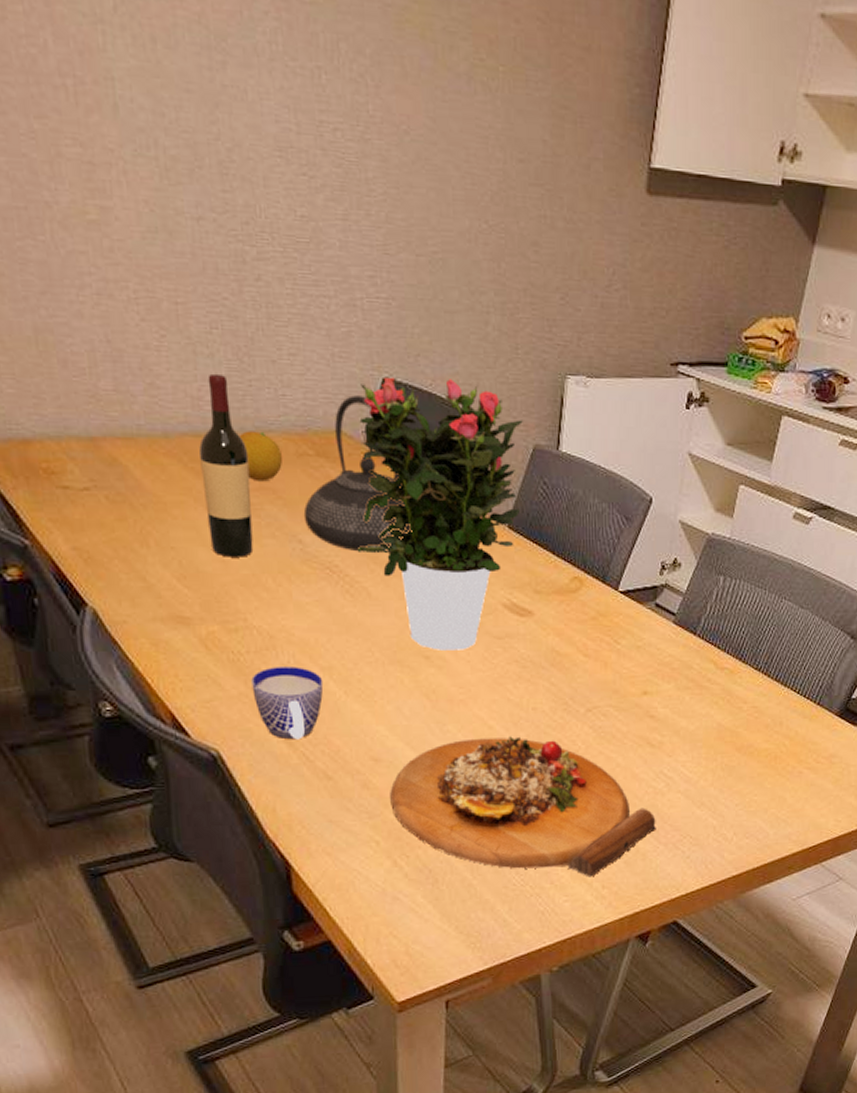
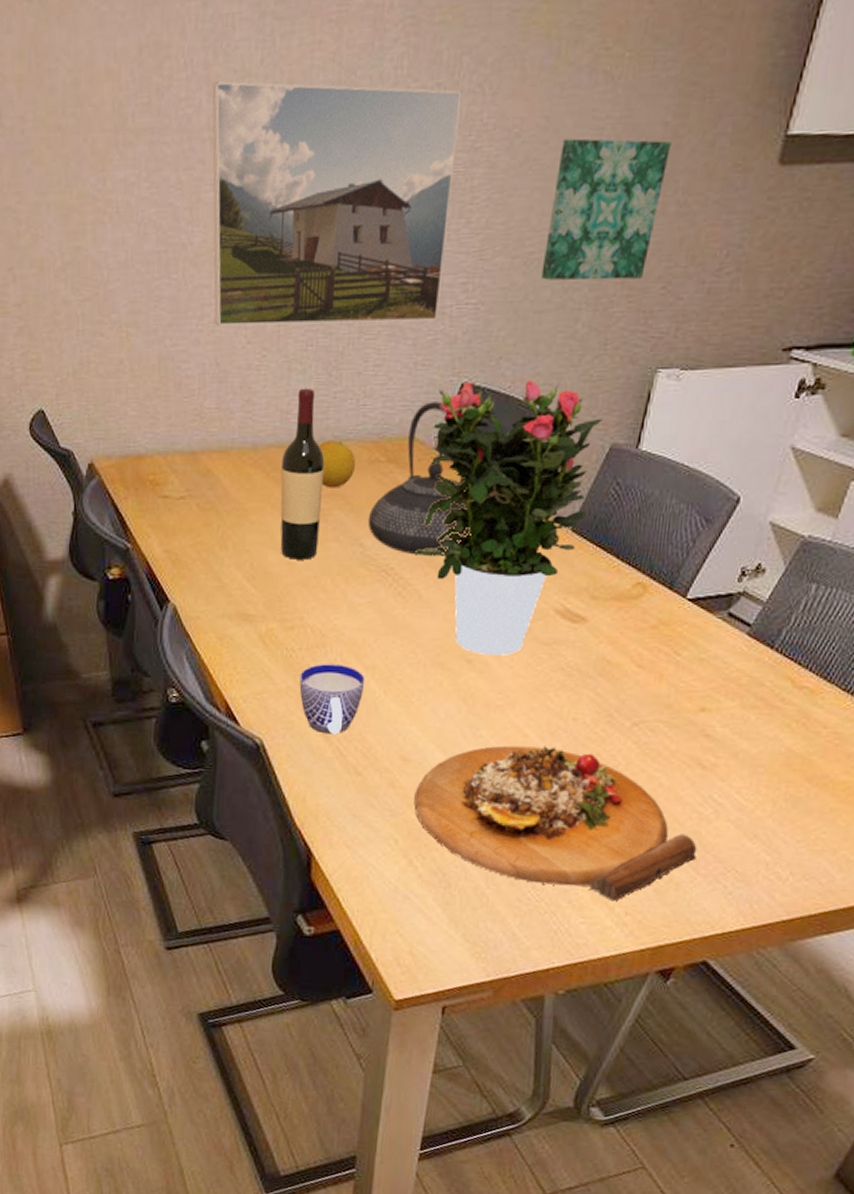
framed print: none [57,22,350,312] -> present [212,81,462,327]
wall art: none [447,143,552,288] -> present [541,138,671,281]

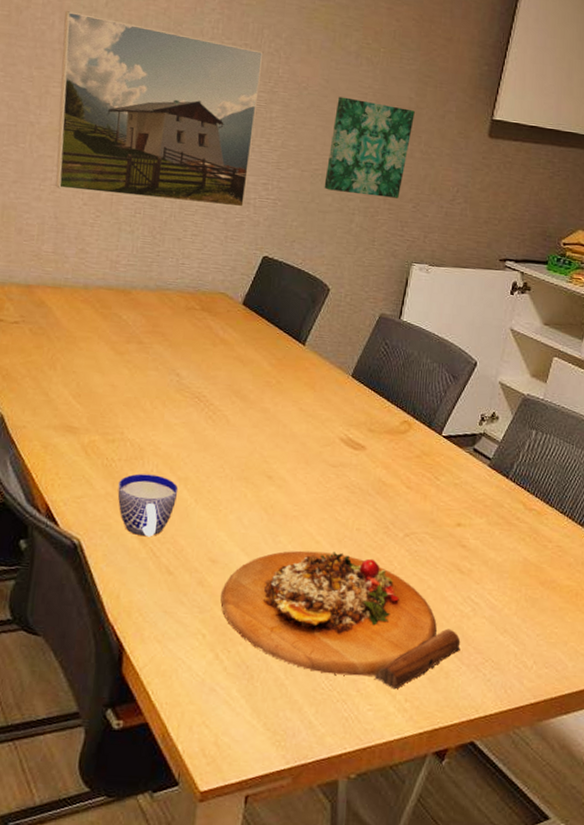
wine bottle: present [280,387,325,560] -> none [105,245,148,384]
fruit: present [318,440,356,488] -> none [142,288,175,327]
teapot: present [367,402,472,556] -> none [183,267,271,389]
potted flower: present [415,380,602,656] -> none [224,255,373,474]

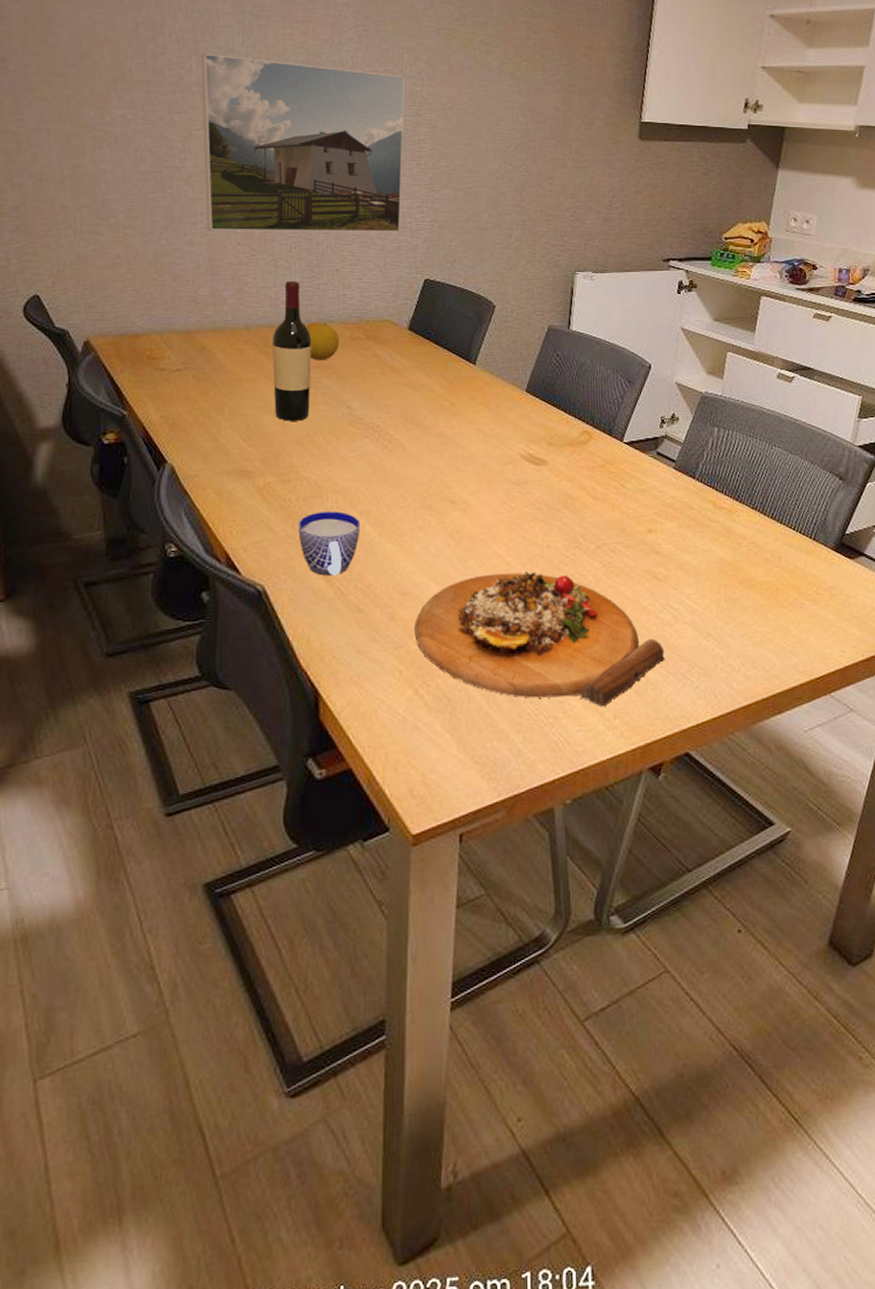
wine bottle: none [105,245,148,384] -> present [272,280,312,421]
fruit: none [142,288,175,327] -> present [305,322,340,361]
wall art: present [324,96,415,199] -> none [479,113,563,209]

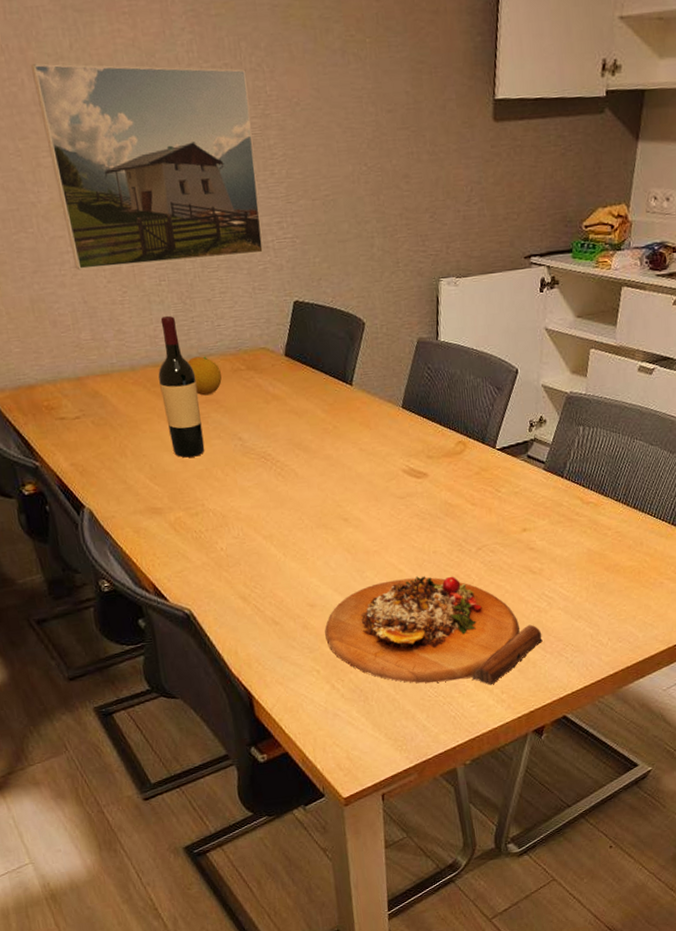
cup: present [298,511,361,576] -> none [211,537,267,596]

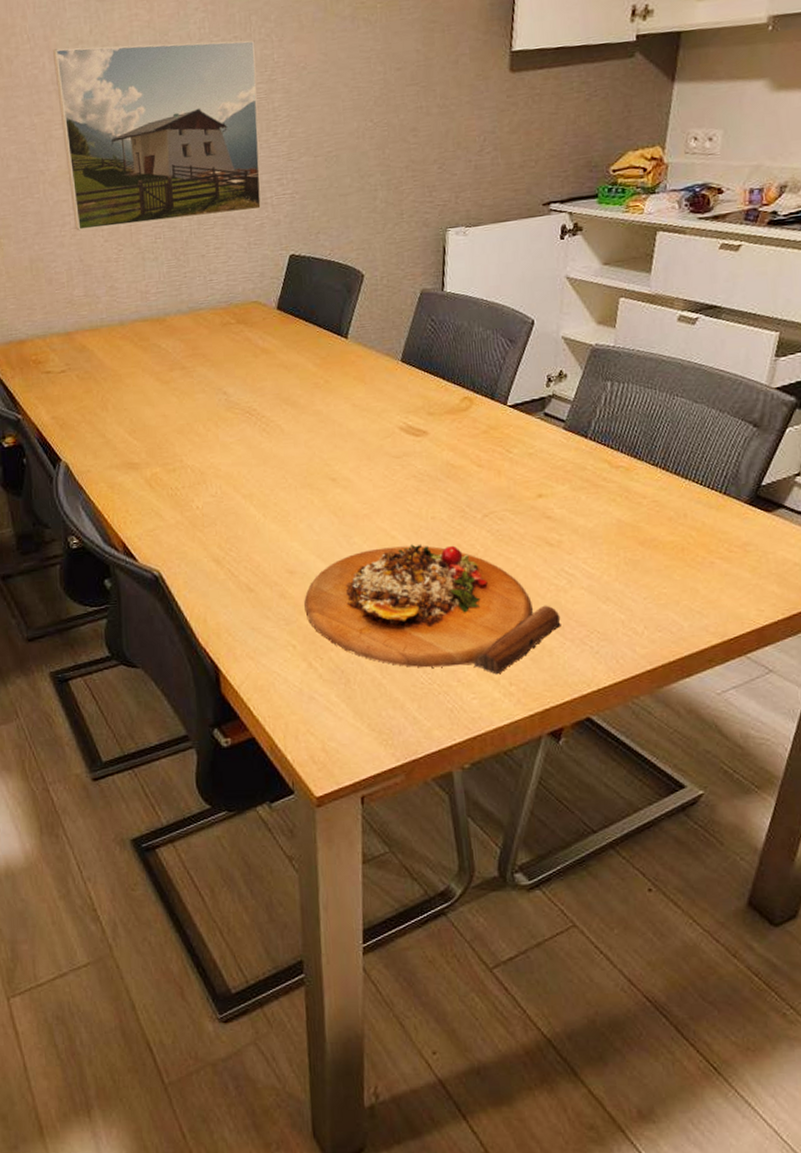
wine bottle: present [158,315,205,458] -> none [146,271,188,412]
fruit: present [187,356,222,396] -> none [176,310,211,350]

